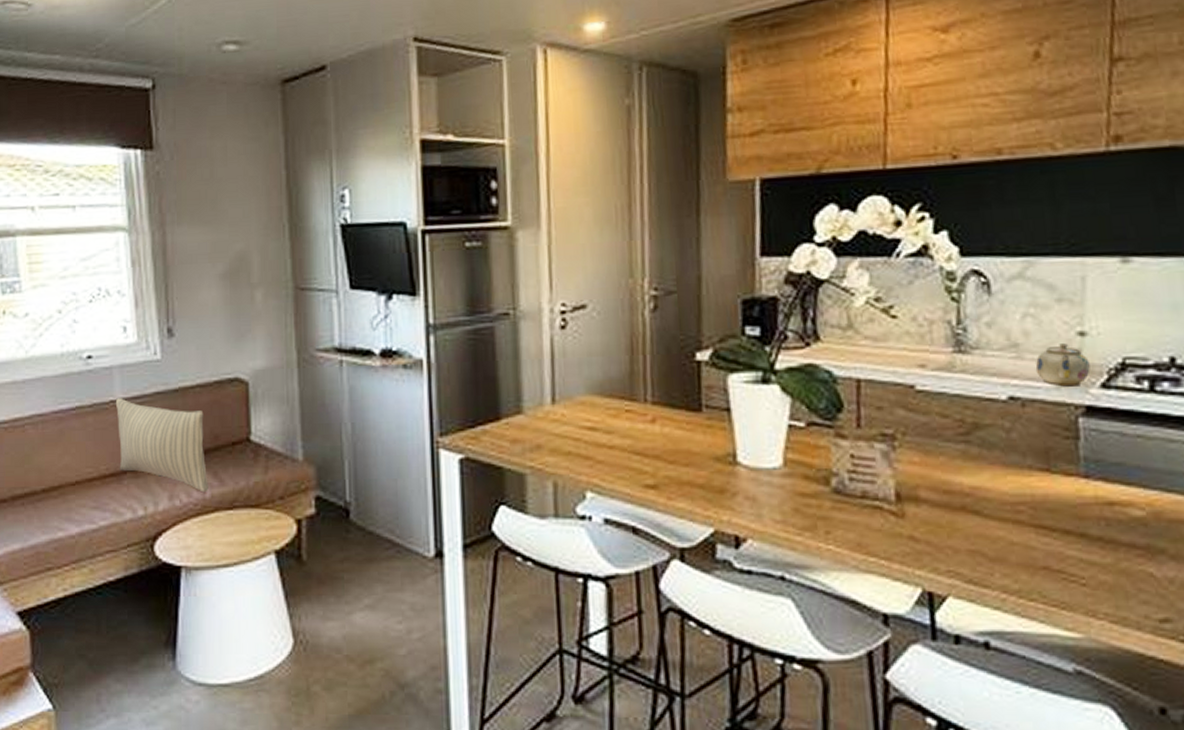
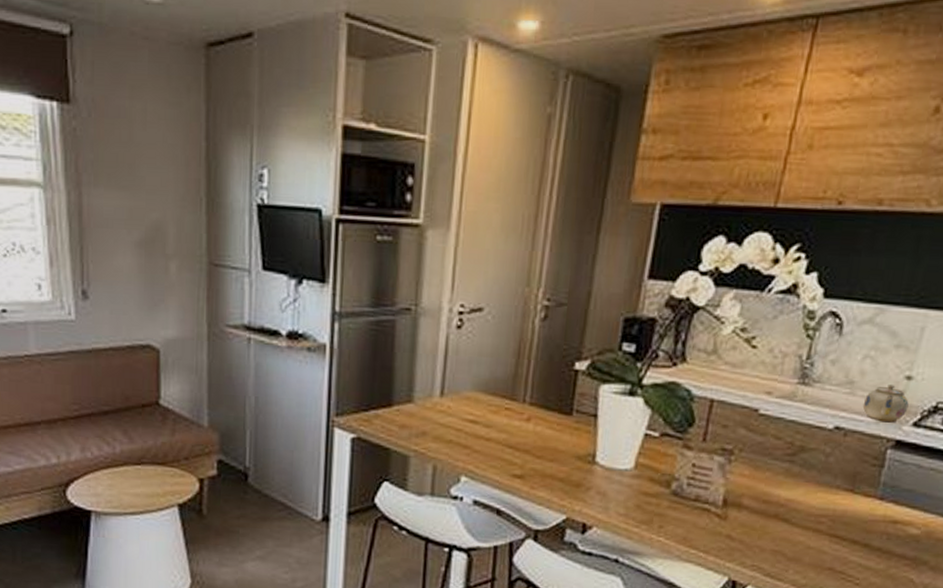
pillow: present [115,398,209,493] -> none [30,353,119,448]

